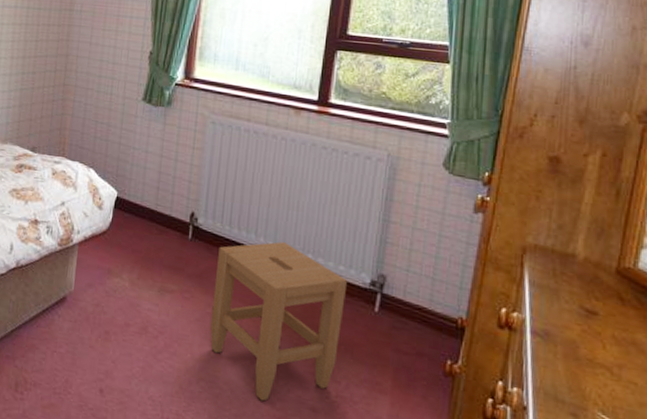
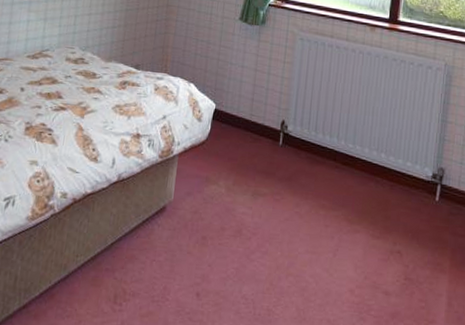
stool: present [210,242,348,401] -> none [298,144,414,290]

